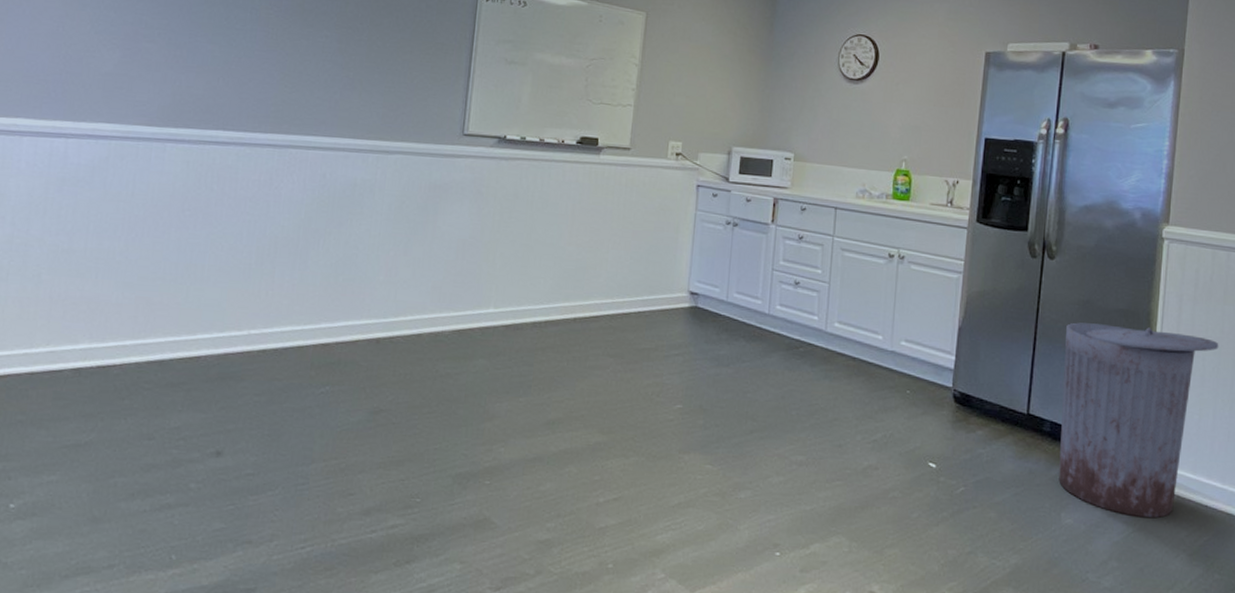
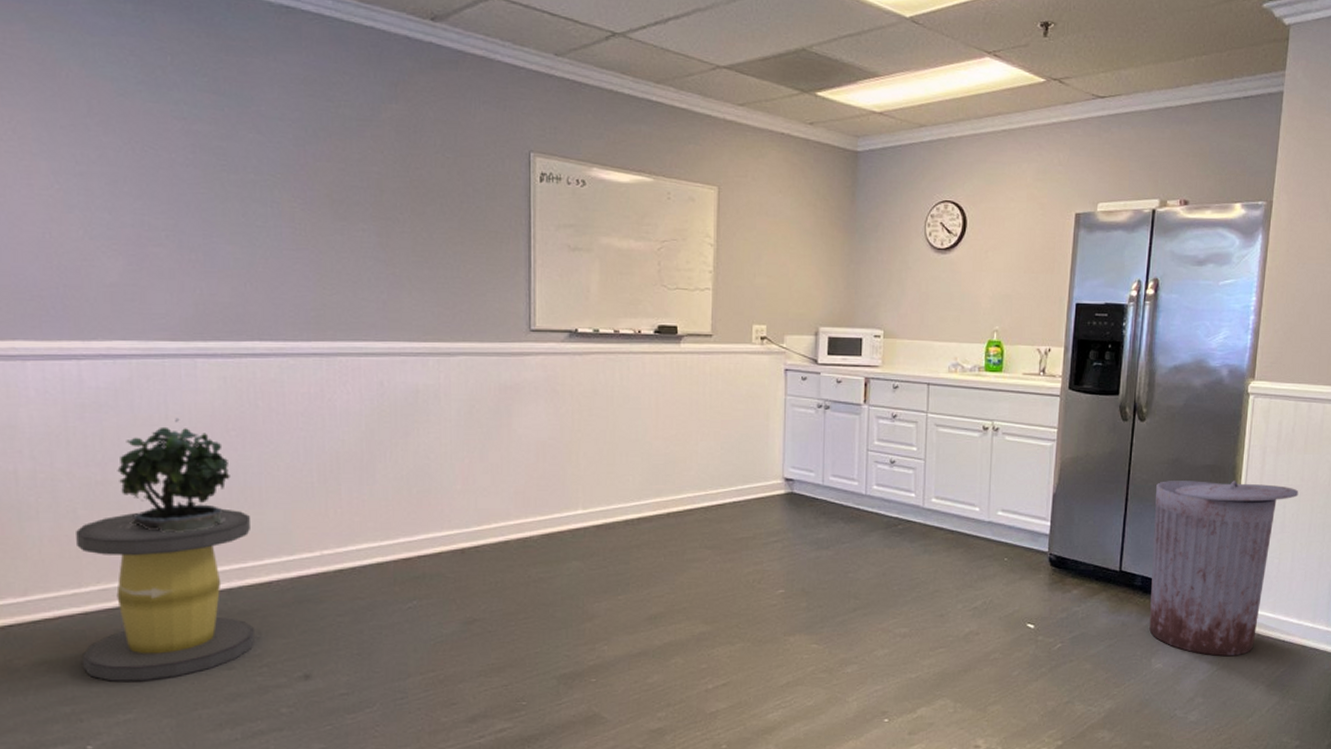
stool: none [20,280,190,445] -> present [76,508,254,682]
potted plant: none [82,195,179,303] -> present [117,417,230,532]

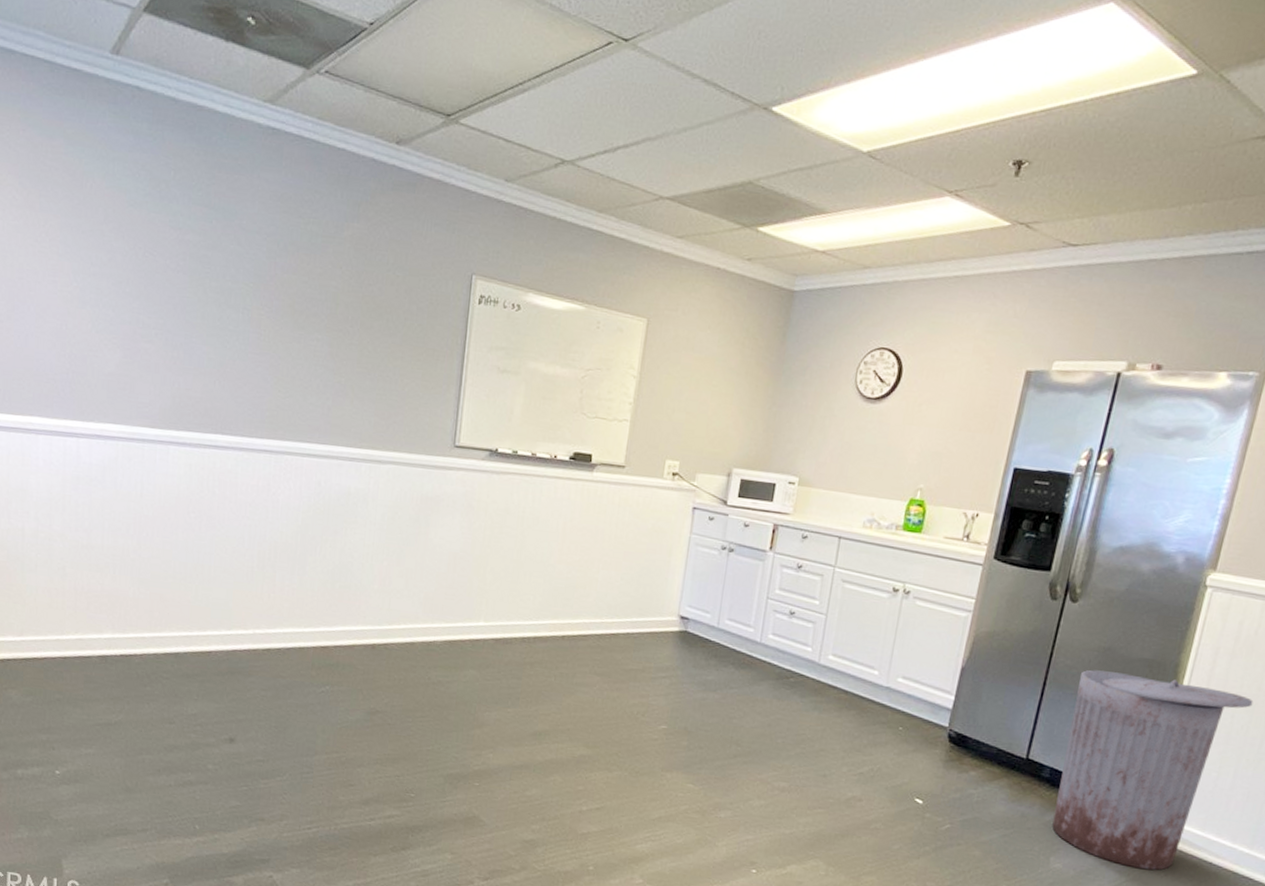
stool: present [76,508,254,682] -> none [59,575,199,724]
potted plant: present [117,417,230,532] -> none [99,496,187,599]

